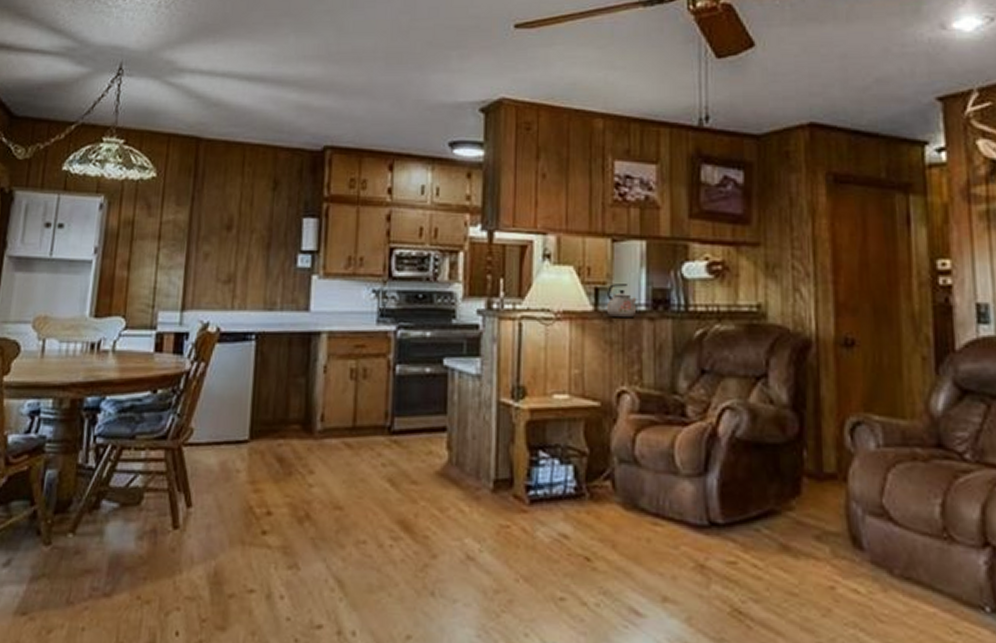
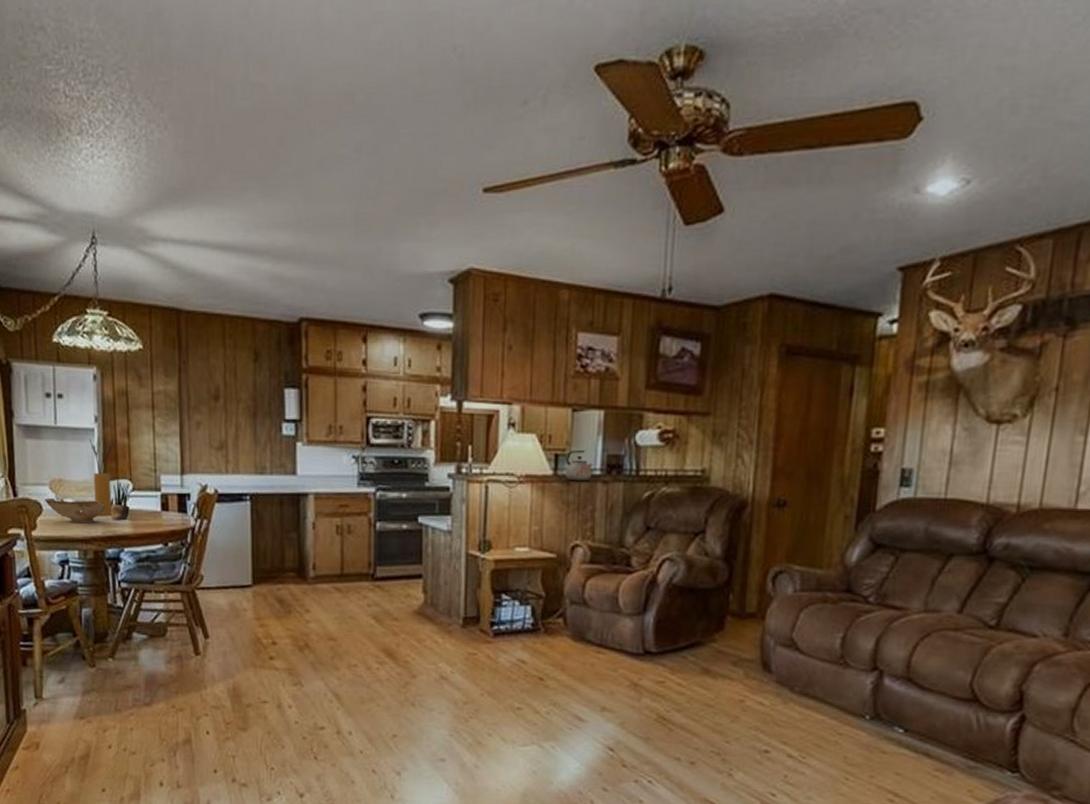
bowl: none [24,337,94,368] -> present [45,498,107,525]
vase: none [81,267,116,359] -> present [89,435,118,517]
potted plant: none [96,317,123,363] -> present [110,479,130,520]

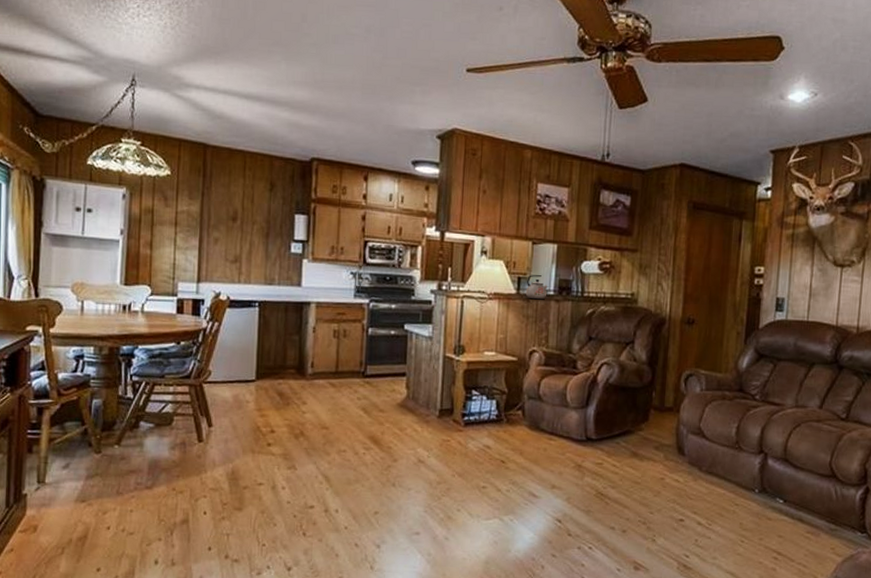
bowl: present [45,498,107,525] -> none [66,299,126,324]
vase: present [89,435,118,517] -> none [113,246,140,317]
potted plant: present [110,479,130,520] -> none [128,285,149,321]

